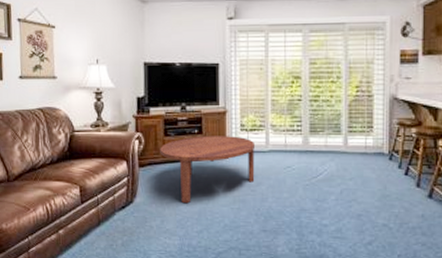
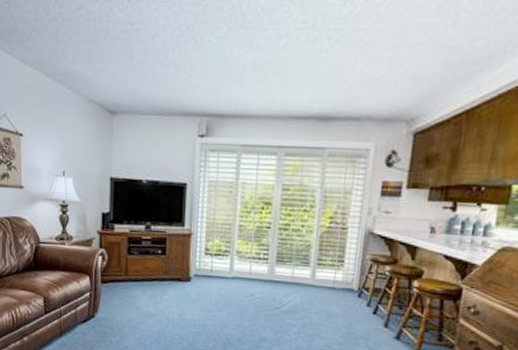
coffee table: present [160,136,255,204] -> none [123,257,218,323]

